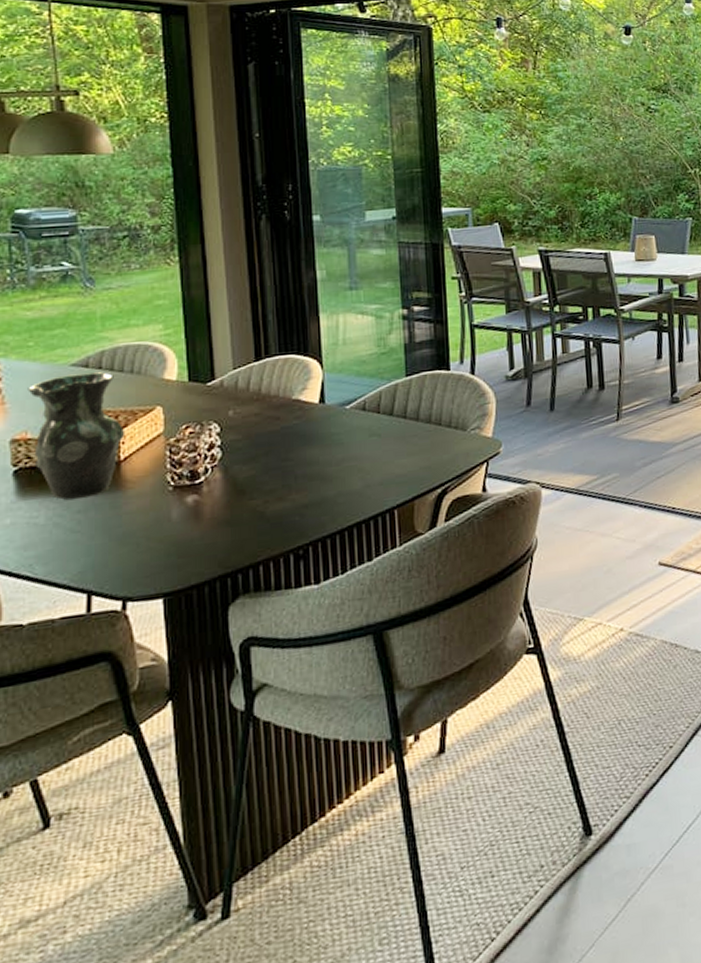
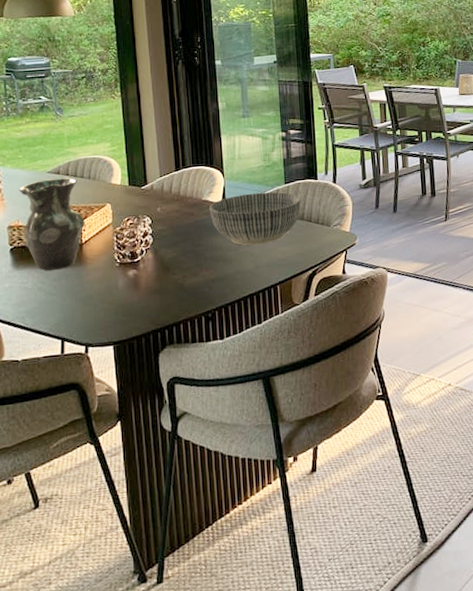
bowl: none [301,387,428,458] -> present [208,192,301,246]

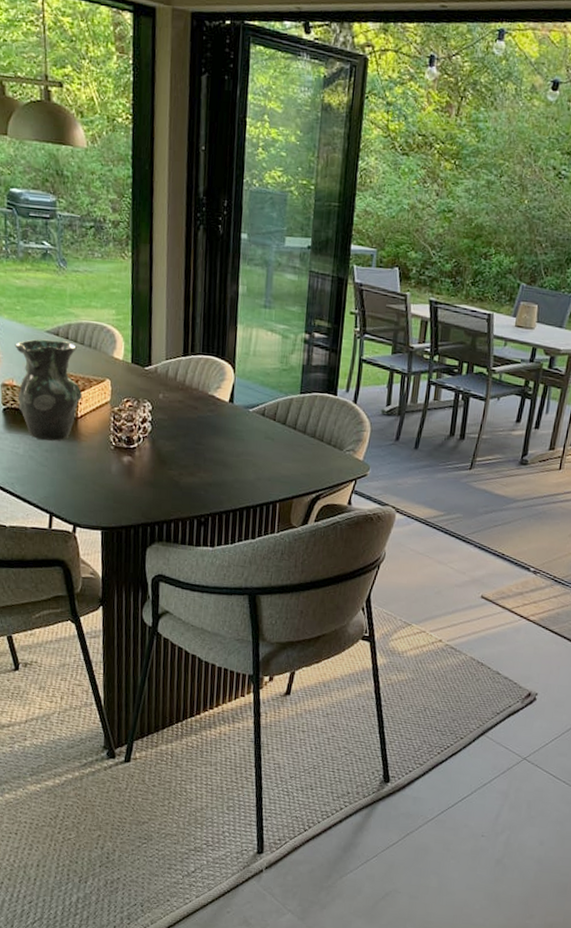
bowl: present [208,192,301,246] -> none [214,396,316,456]

